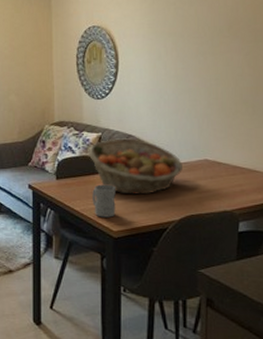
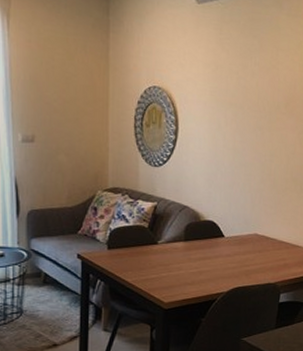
fruit basket: present [88,138,182,195] -> none [142,209,234,267]
mug: present [92,184,116,218] -> none [144,255,168,289]

